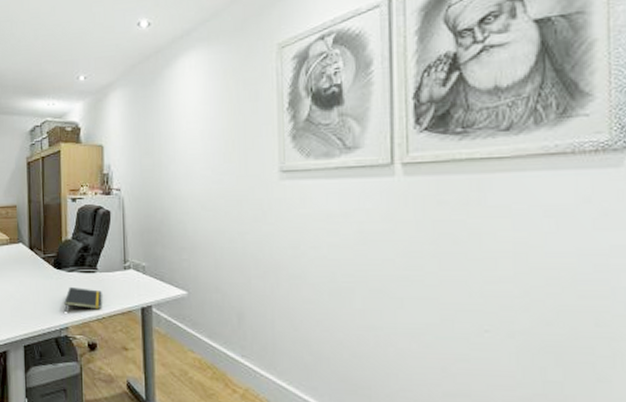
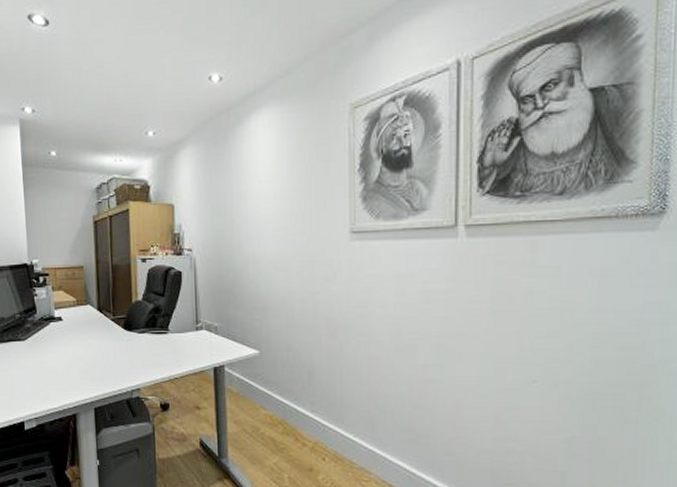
notepad: present [64,287,102,312] -> none [135,349,174,373]

